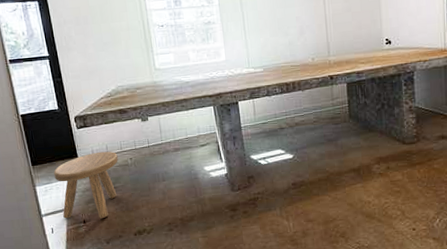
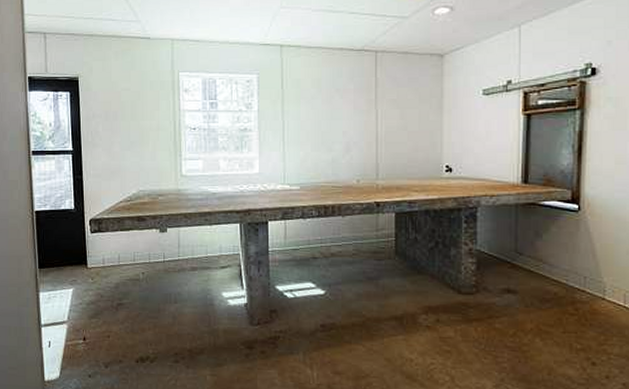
stool: present [53,151,118,219] -> none [60,261,129,338]

